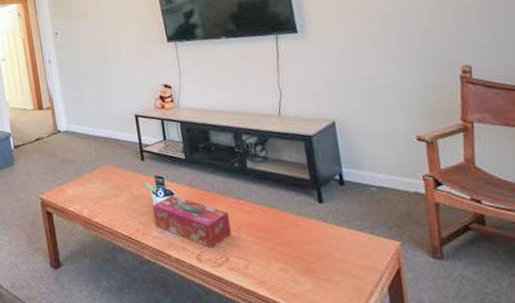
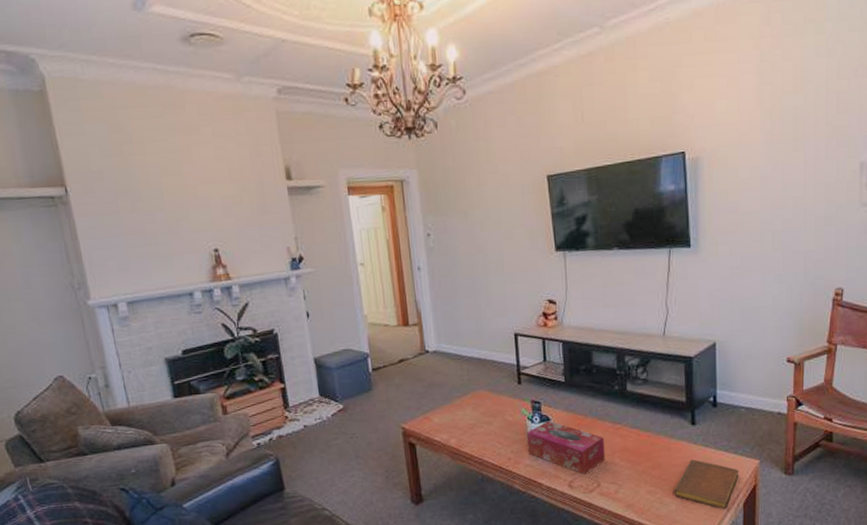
notebook: none [307,238,379,292] -> present [674,459,739,509]

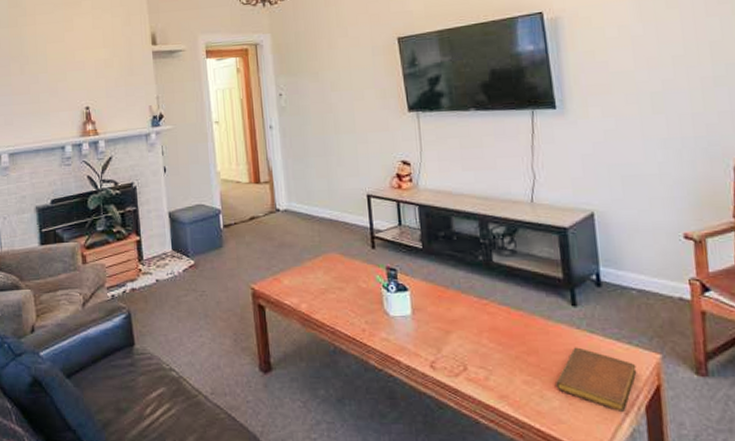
tissue box: present [526,420,605,475] -> none [381,290,471,355]

